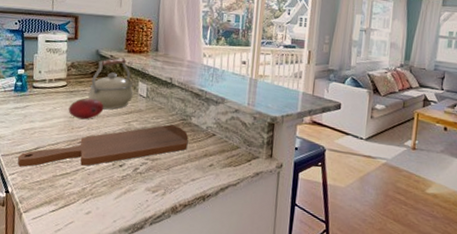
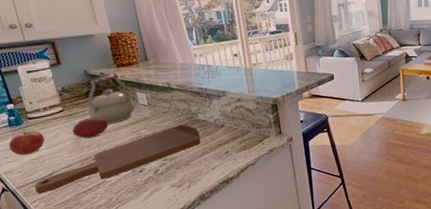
fruit: none [7,99,42,124] -> present [8,131,46,156]

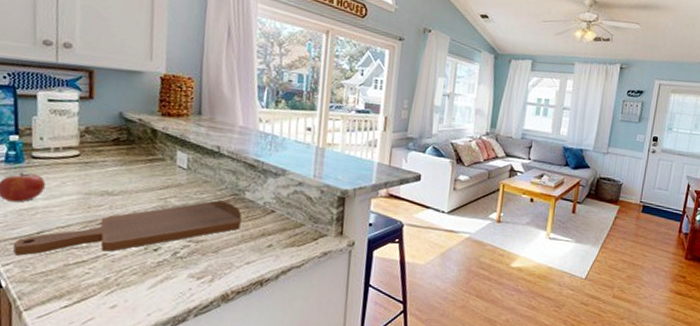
fruit: present [72,116,109,139] -> none [82,170,132,197]
kettle: present [87,73,135,125] -> none [109,122,171,184]

